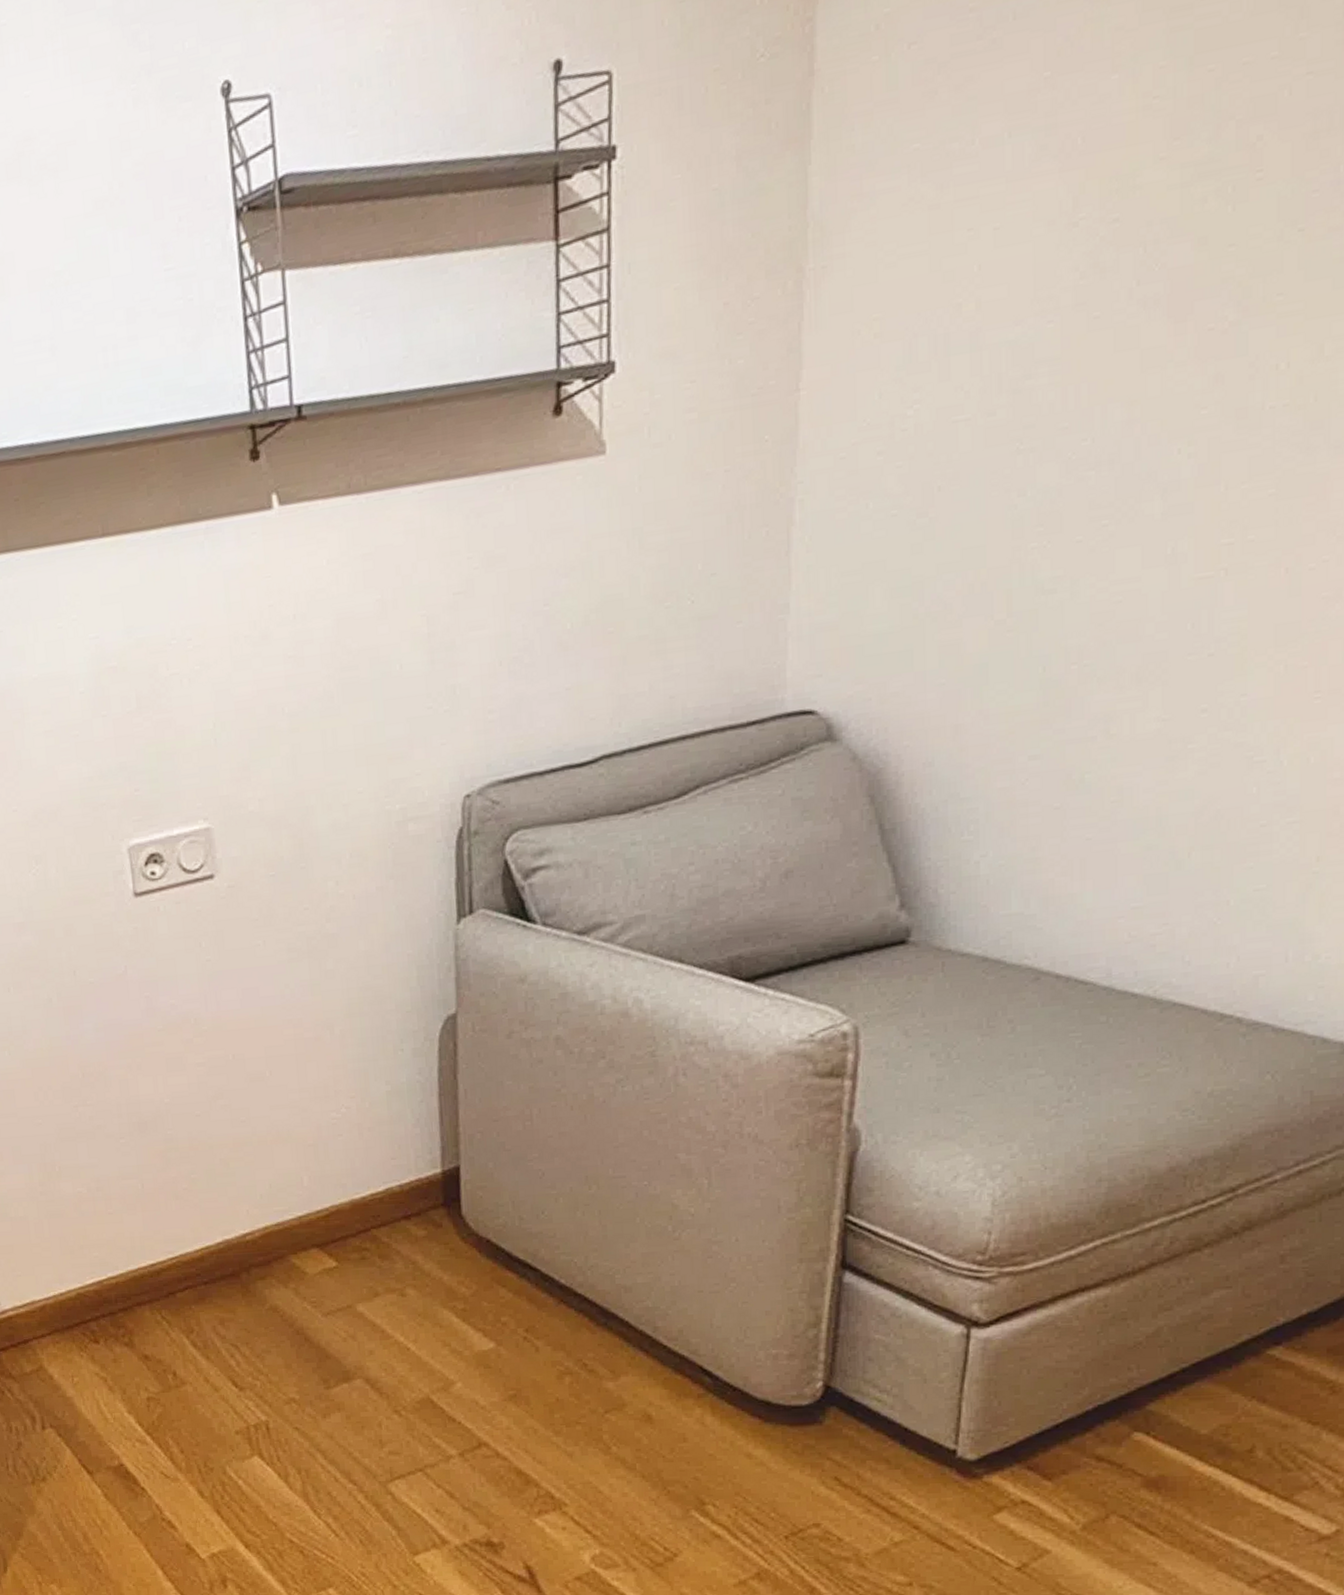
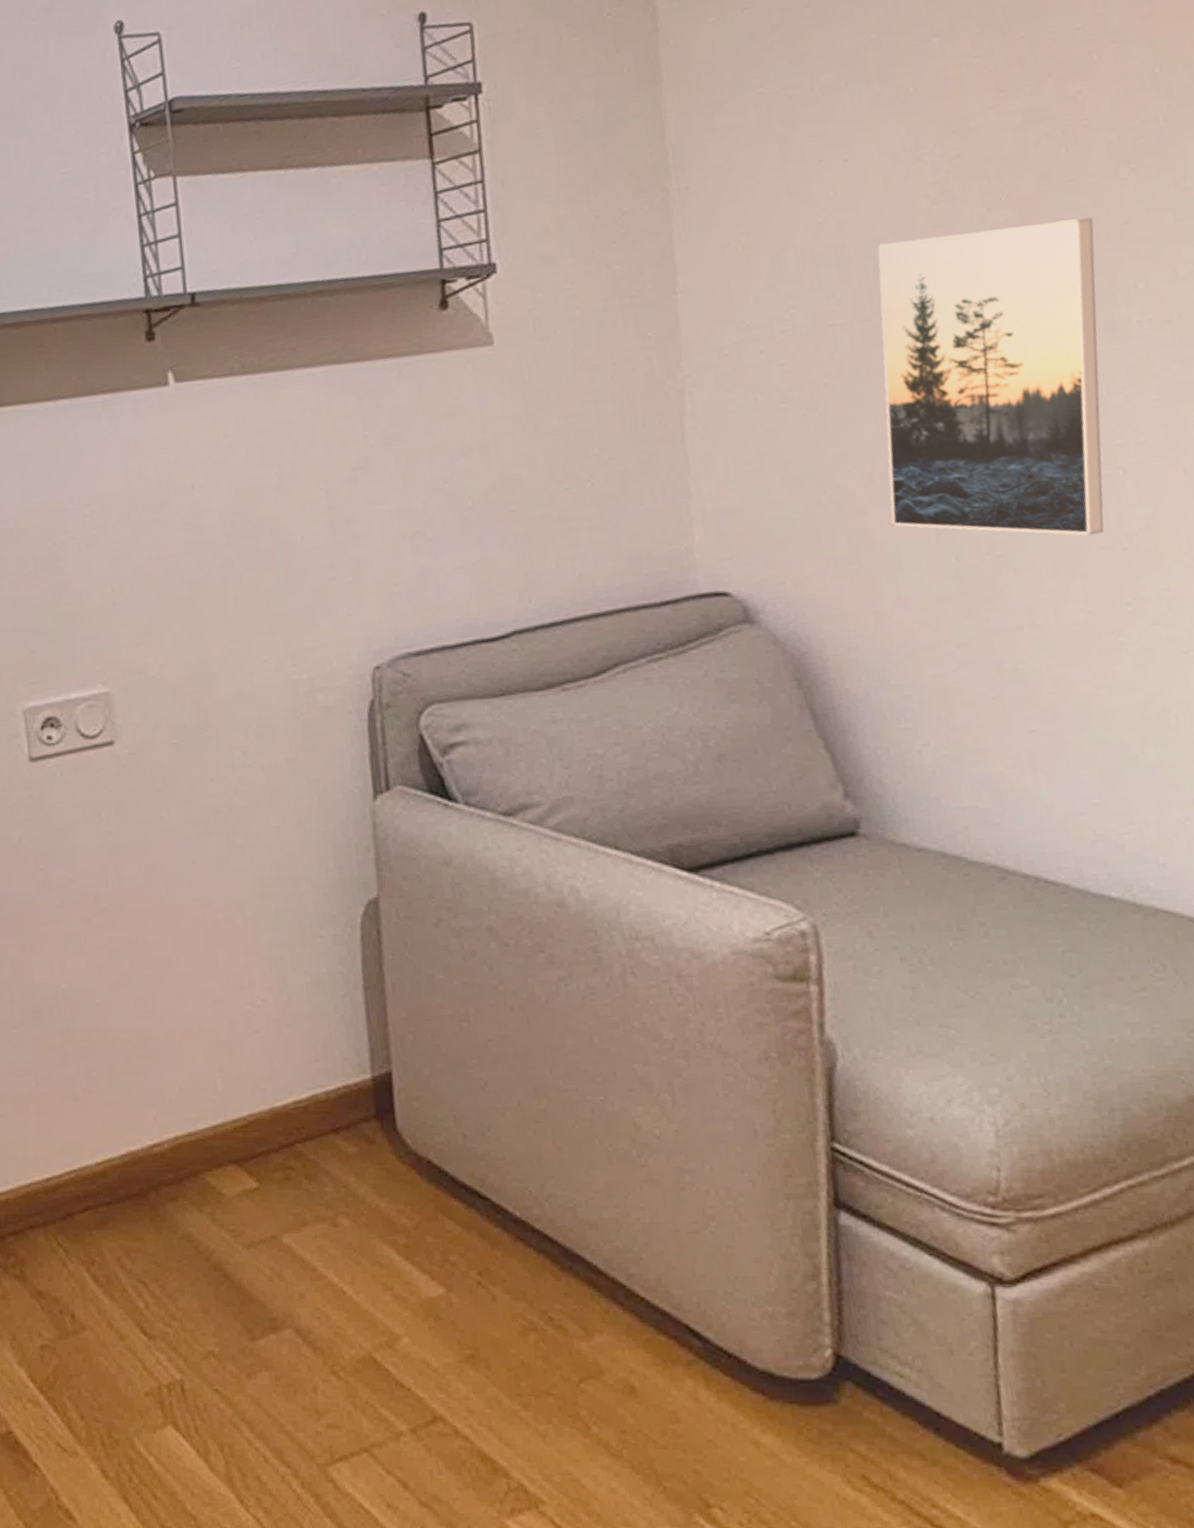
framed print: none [985,288,1247,642] -> present [877,217,1104,536]

